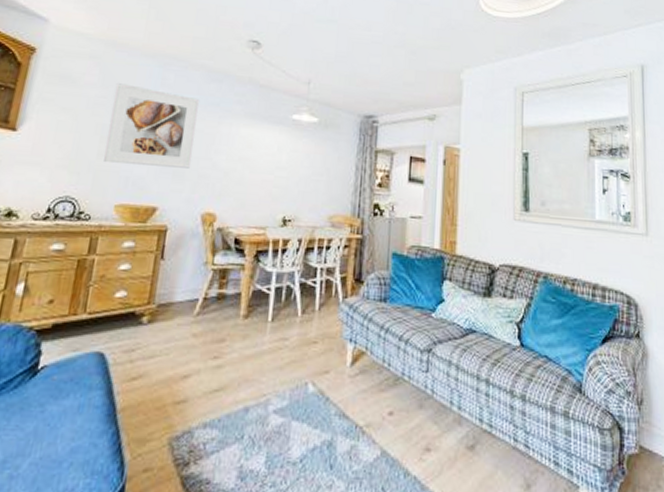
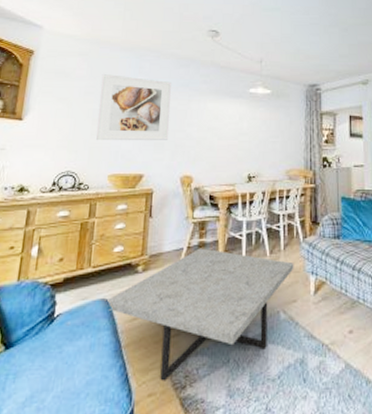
coffee table: none [100,300,330,455] -> present [105,248,294,381]

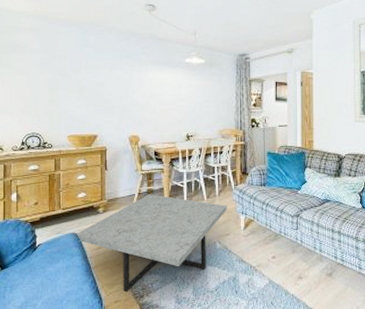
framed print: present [96,74,171,141] -> none [53,48,117,107]

